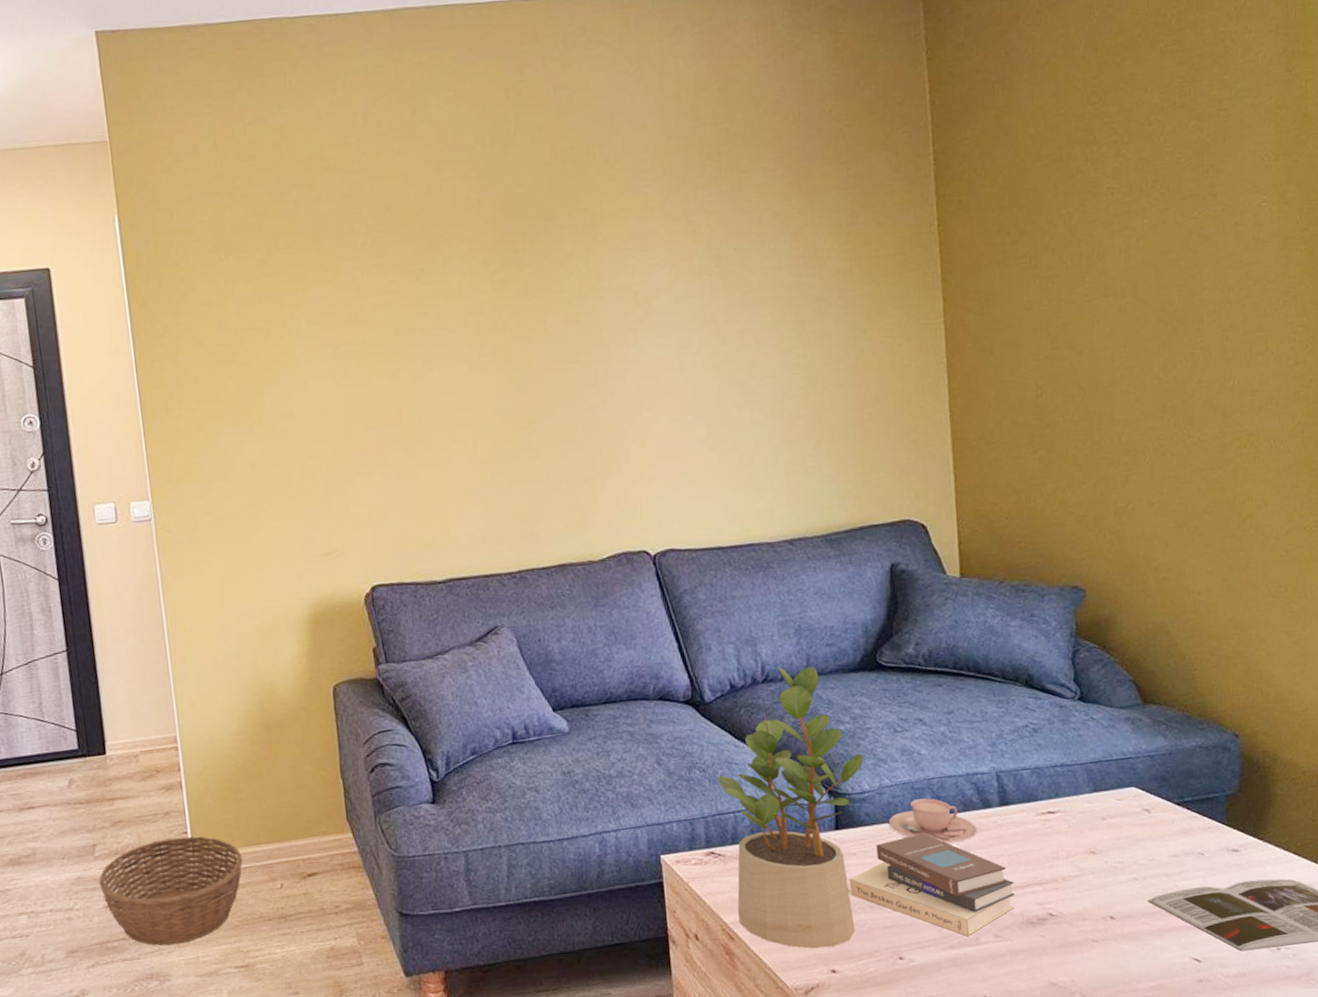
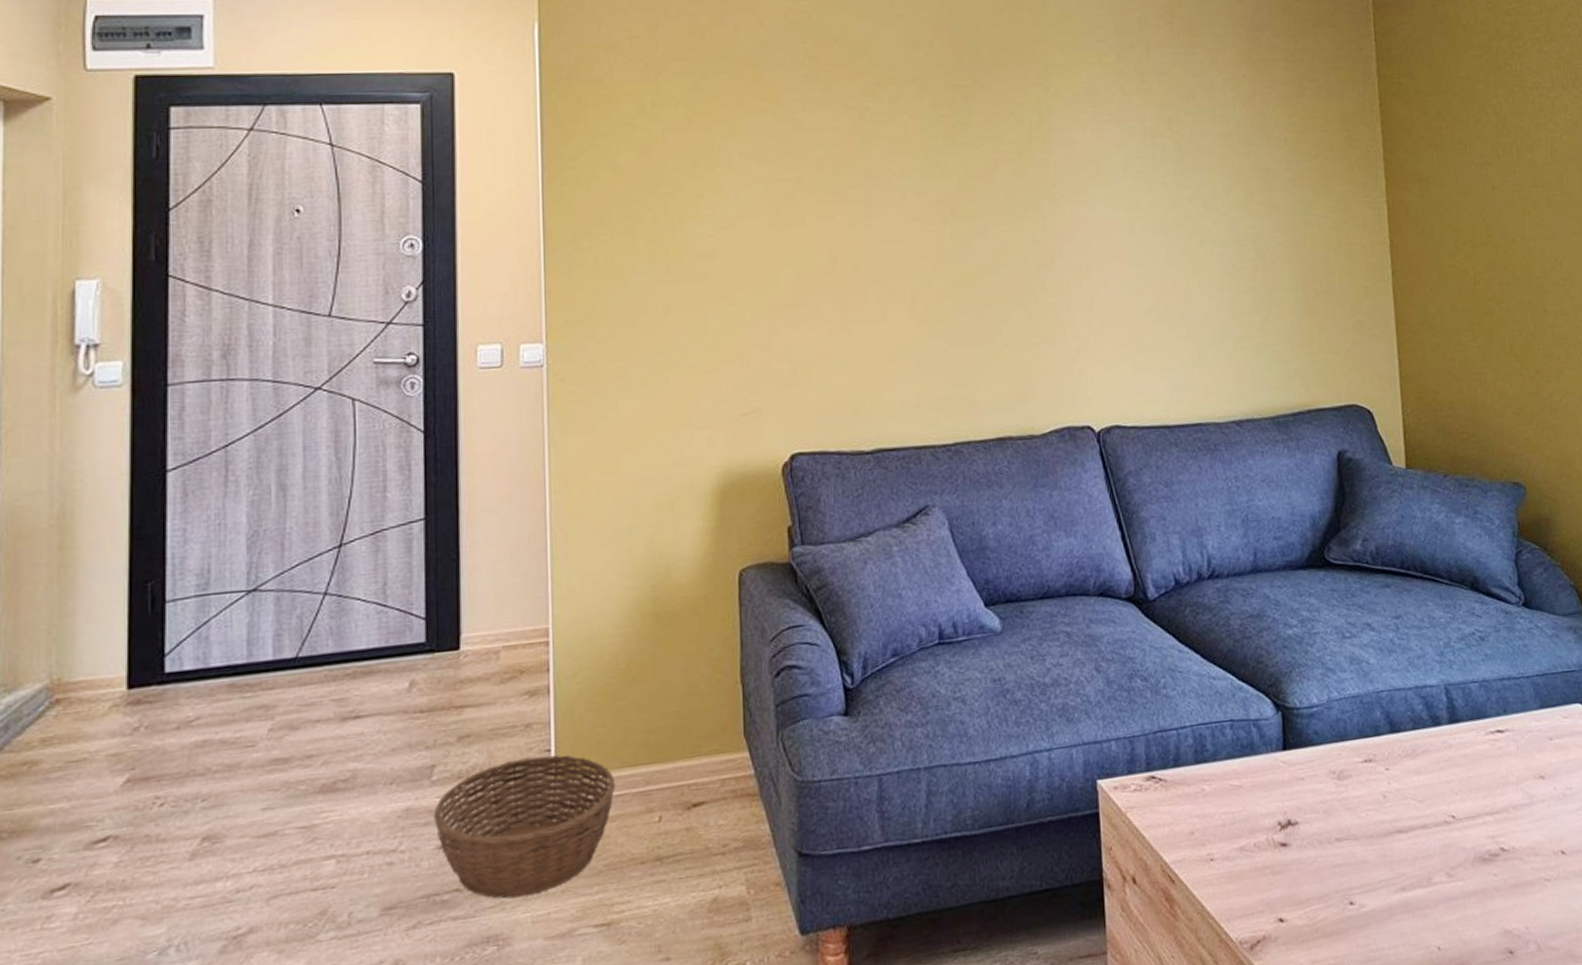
potted plant: present [717,665,864,949] -> none [1160,559,1312,893]
books: present [849,833,1015,937] -> none [1297,754,1466,877]
teacup: present [888,798,977,843] -> none [1337,714,1427,766]

